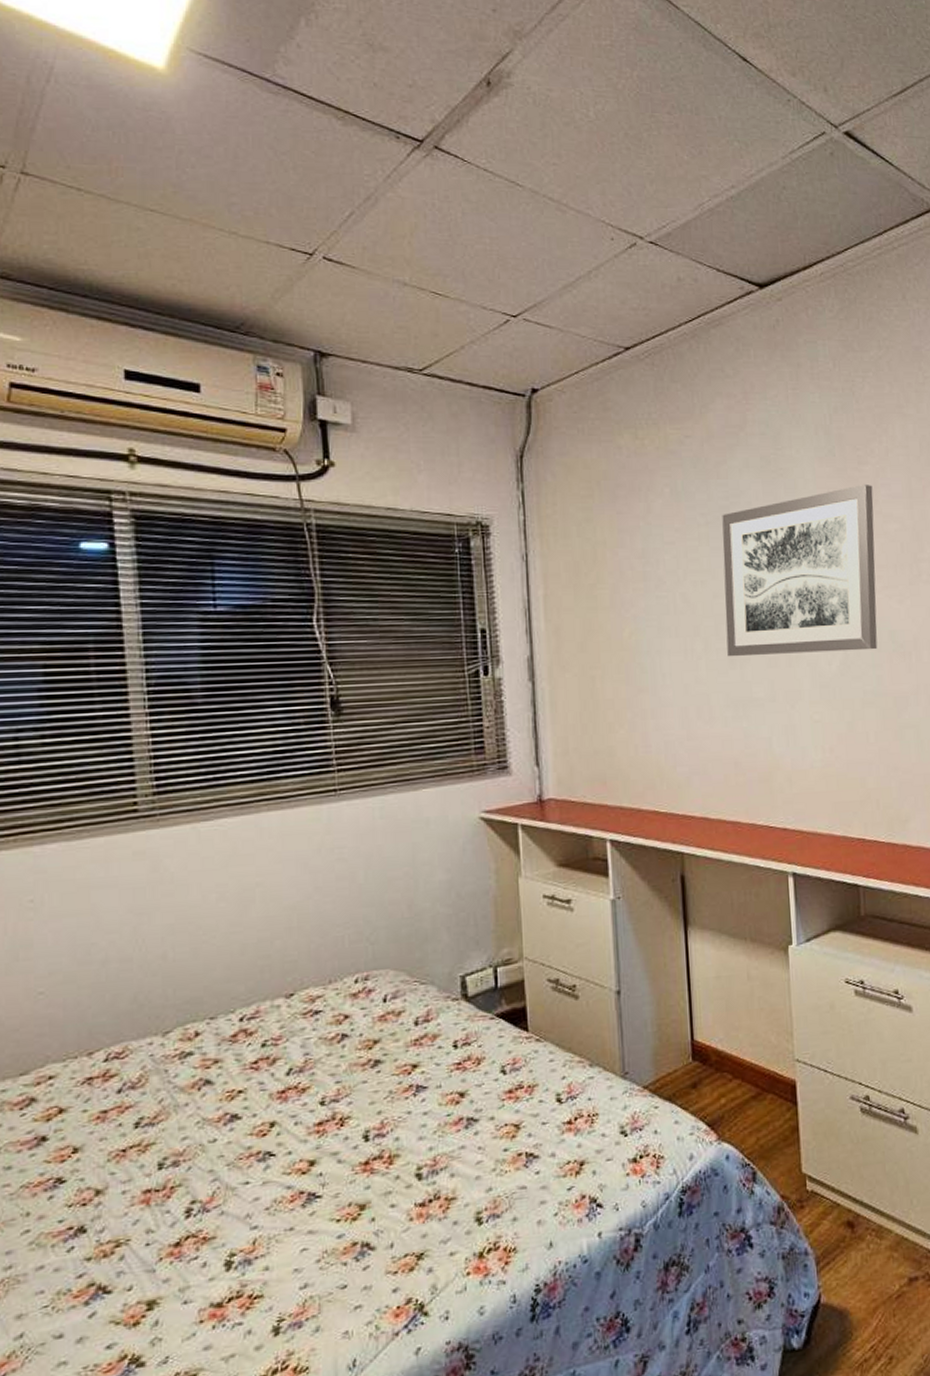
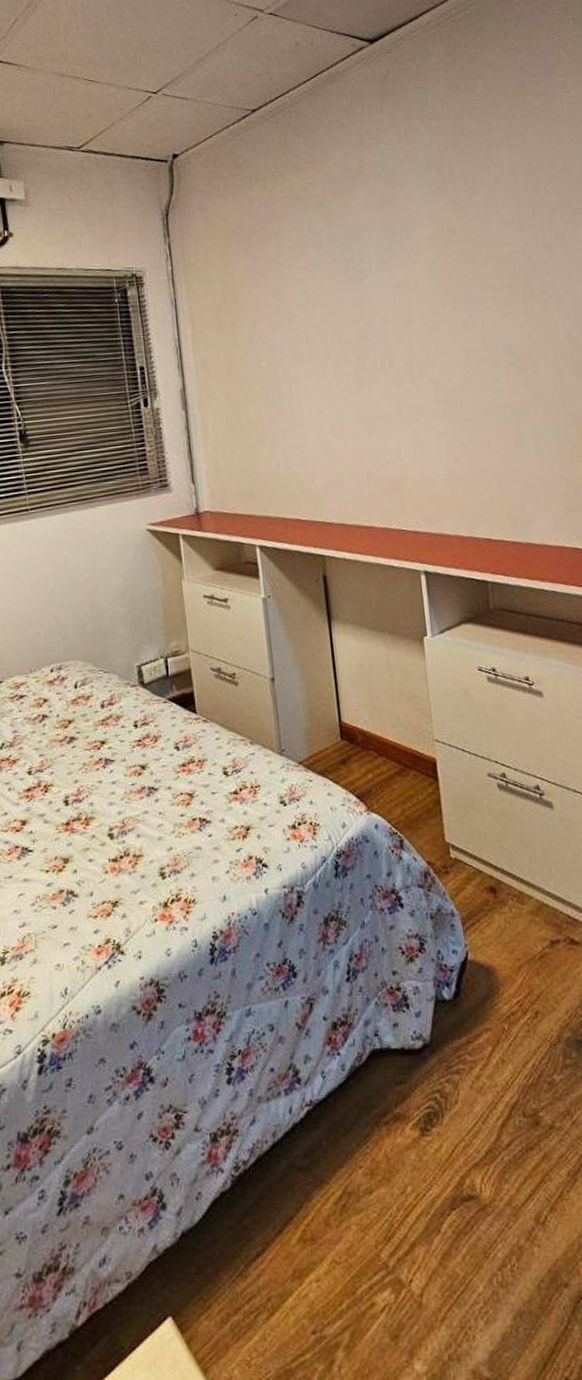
wall art: present [722,483,878,657] -> none [345,212,495,379]

